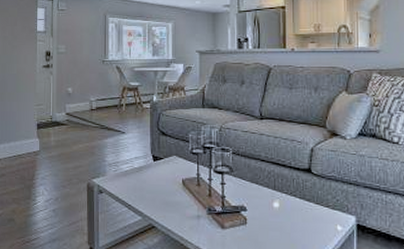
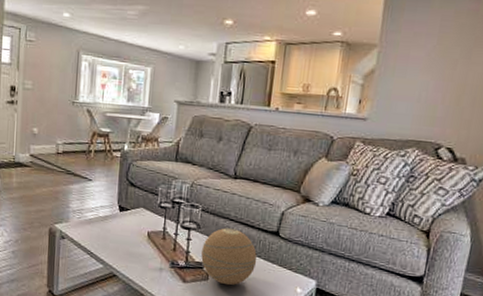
decorative orb: none [237,169,293,229] -> present [201,228,257,286]

